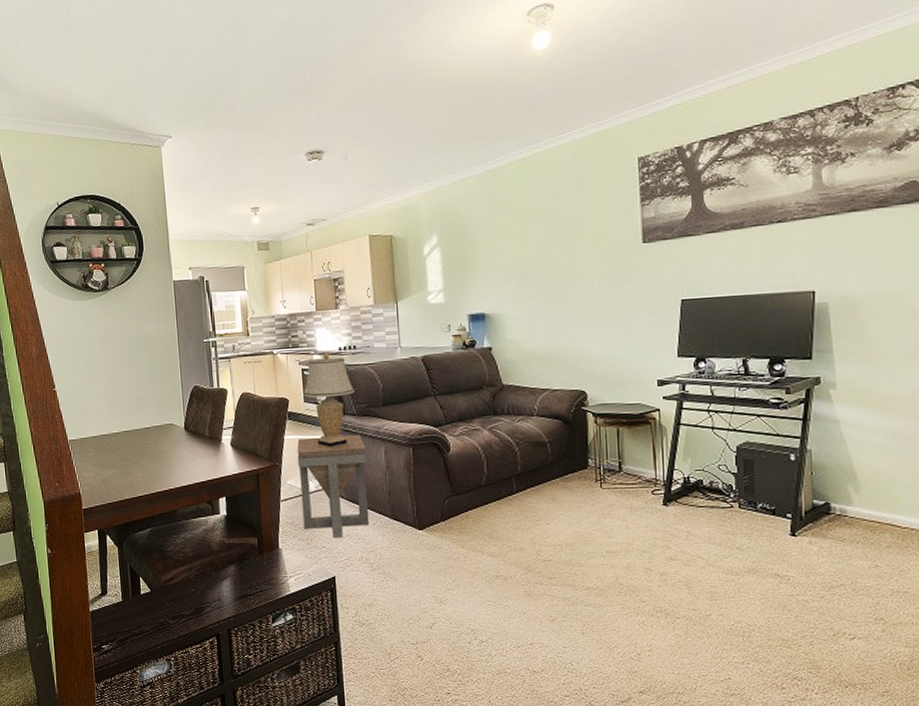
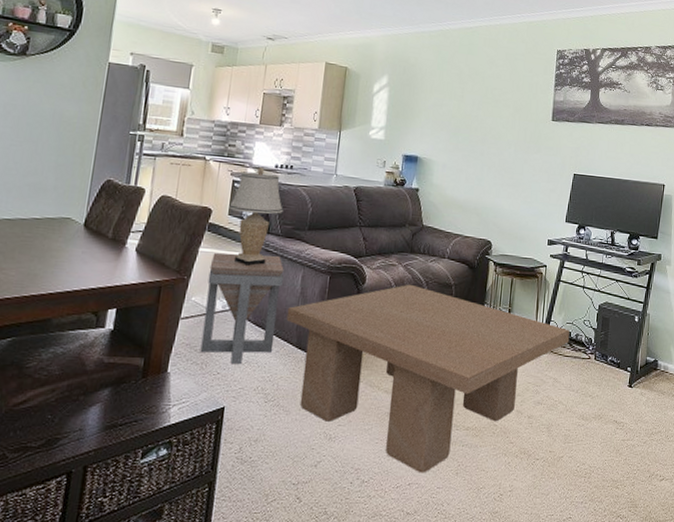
coffee table: none [376,447,702,633] -> present [286,284,570,473]

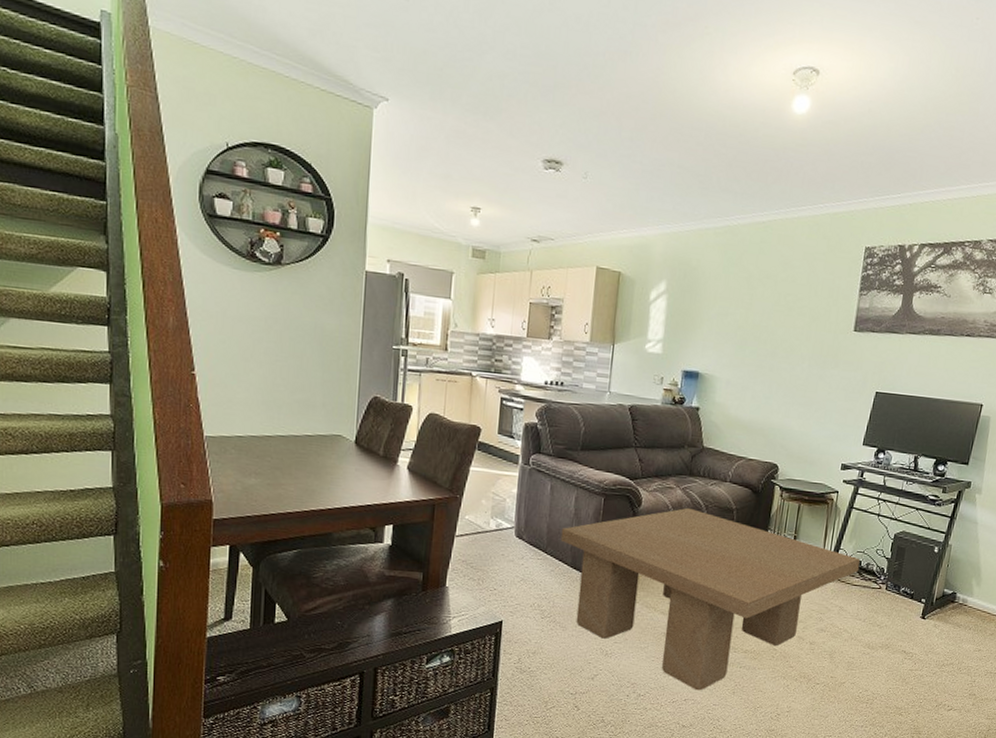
side table: present [200,253,284,365] -> none [476,472,557,582]
table lamp: present [229,168,283,266] -> none [498,384,554,486]

